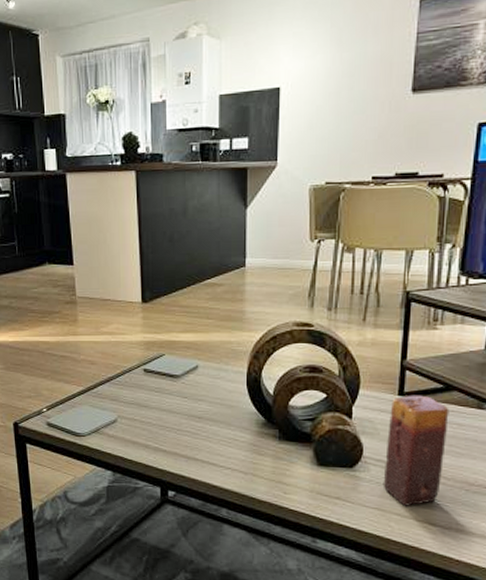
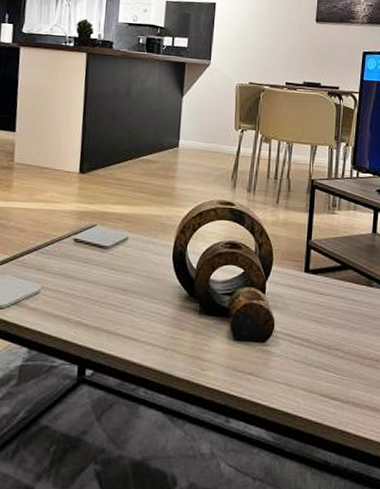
candle: present [383,395,449,506] -> none [291,272,346,381]

